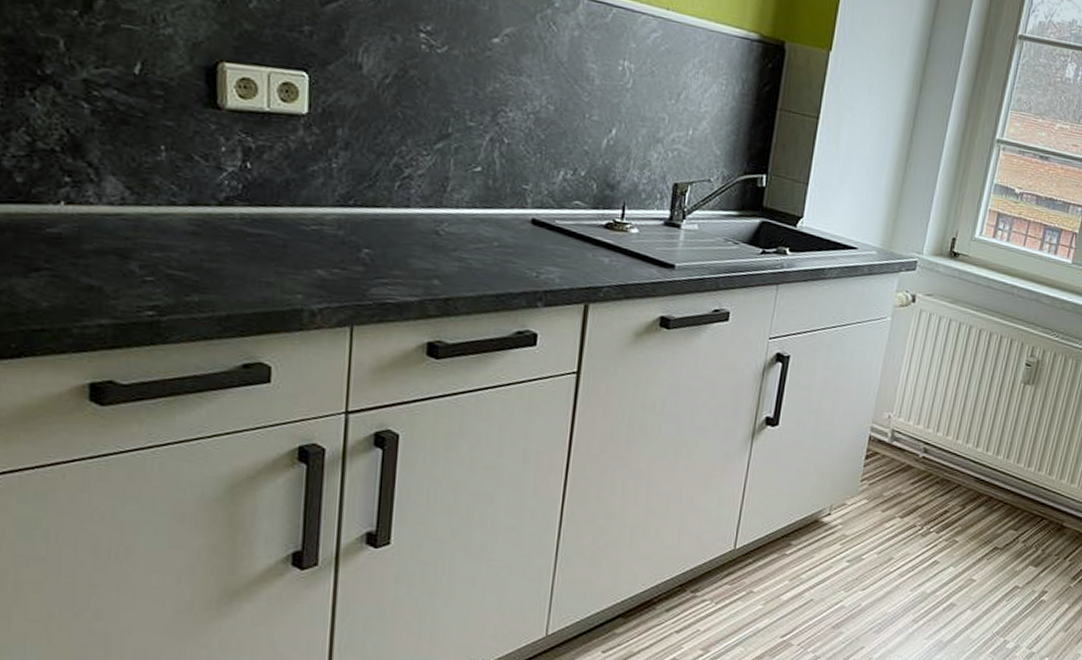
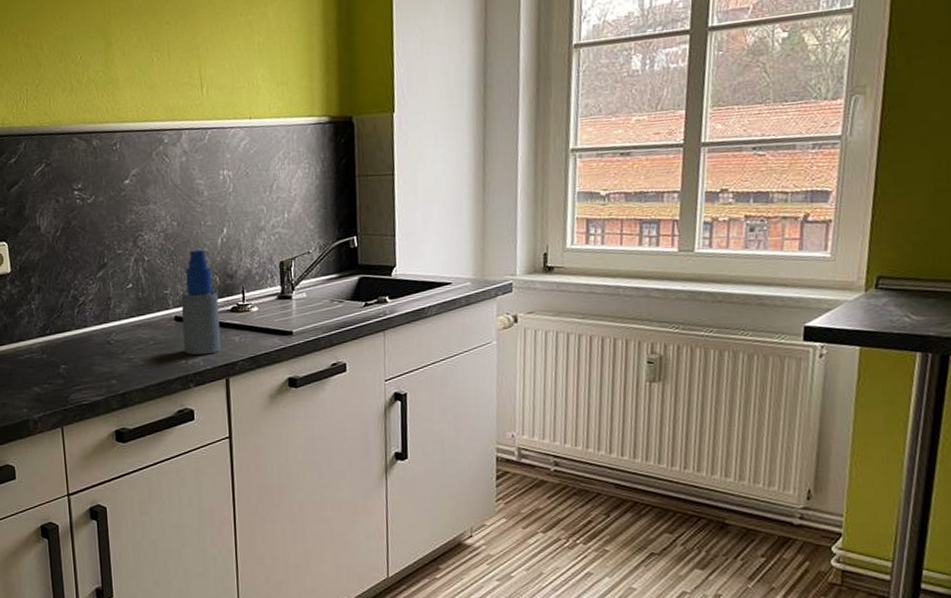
spray bottle: none [537,144,592,273] -> present [181,249,221,355]

